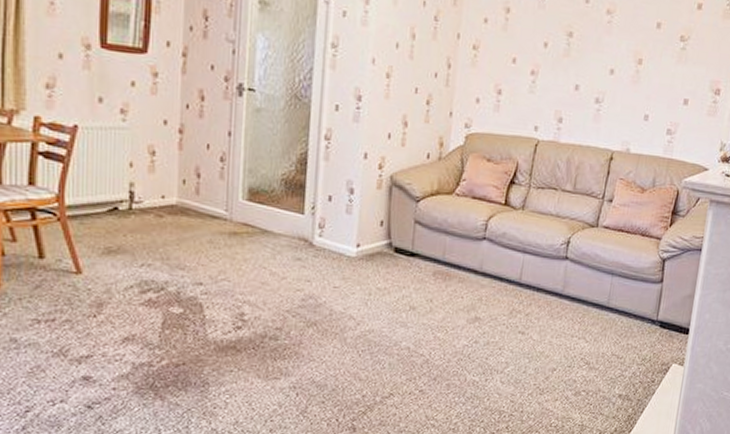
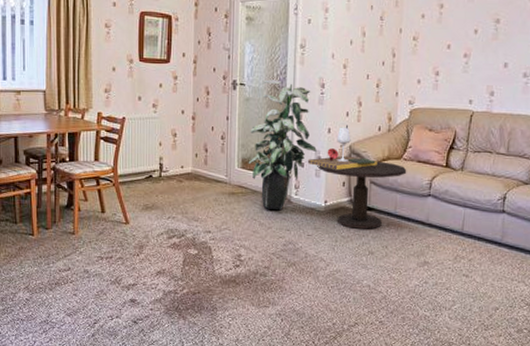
indoor plant: none [257,85,349,256] -> present [248,79,317,211]
cocktail glass: none [337,149,424,206] -> present [308,124,377,171]
side table: none [350,195,459,280] -> present [318,161,407,229]

